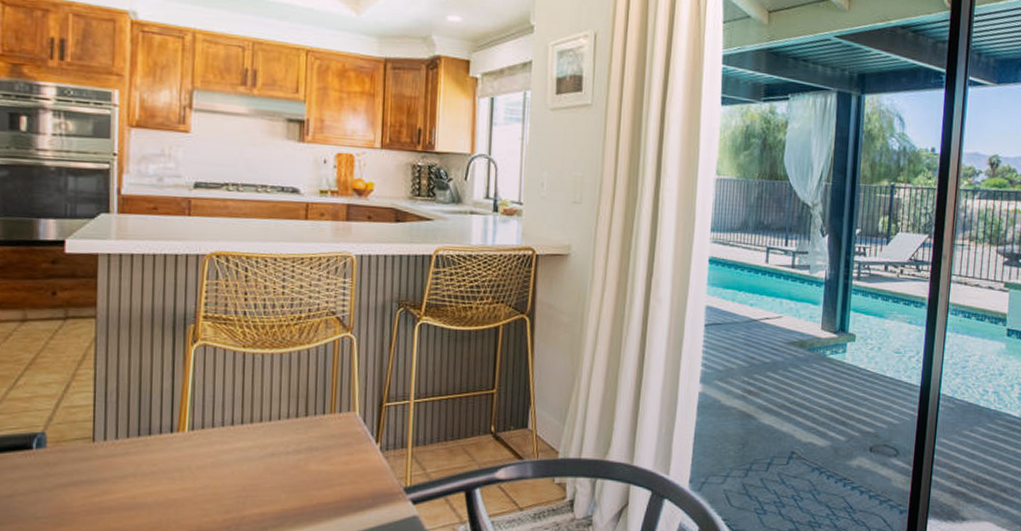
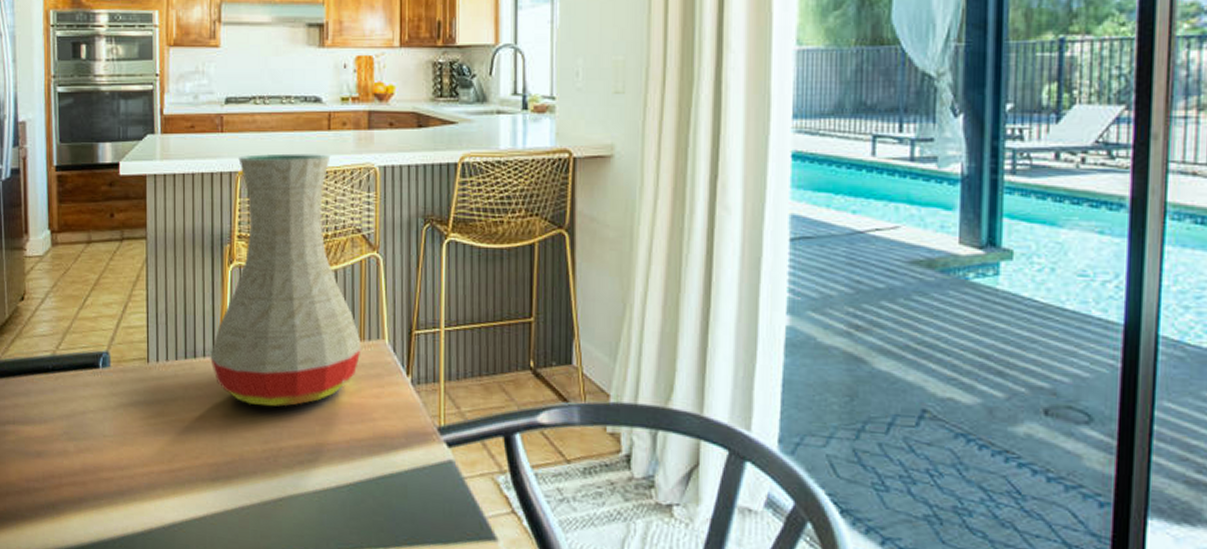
vase: none [168,239,332,478] -> present [210,153,362,407]

